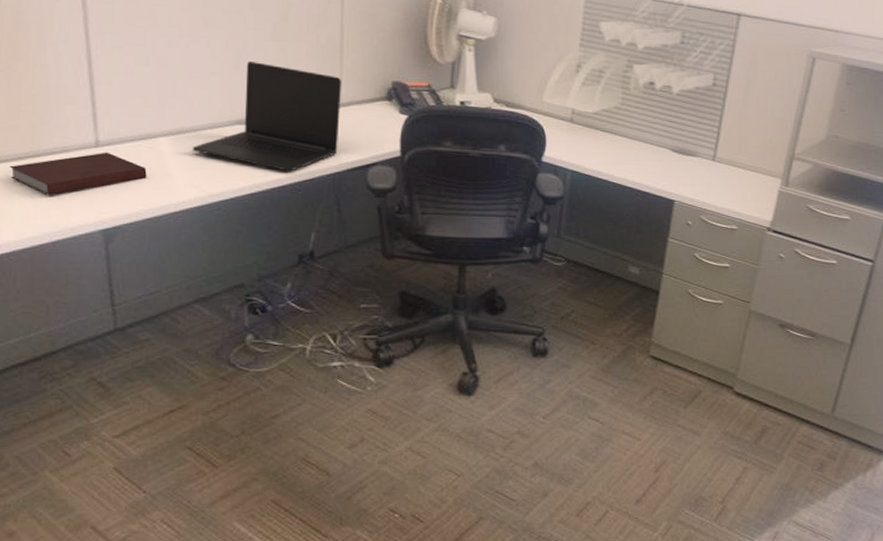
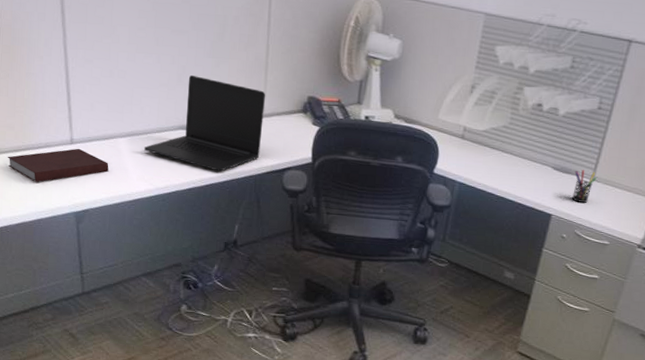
pen holder: none [693,150,718,186] -> present [571,169,597,203]

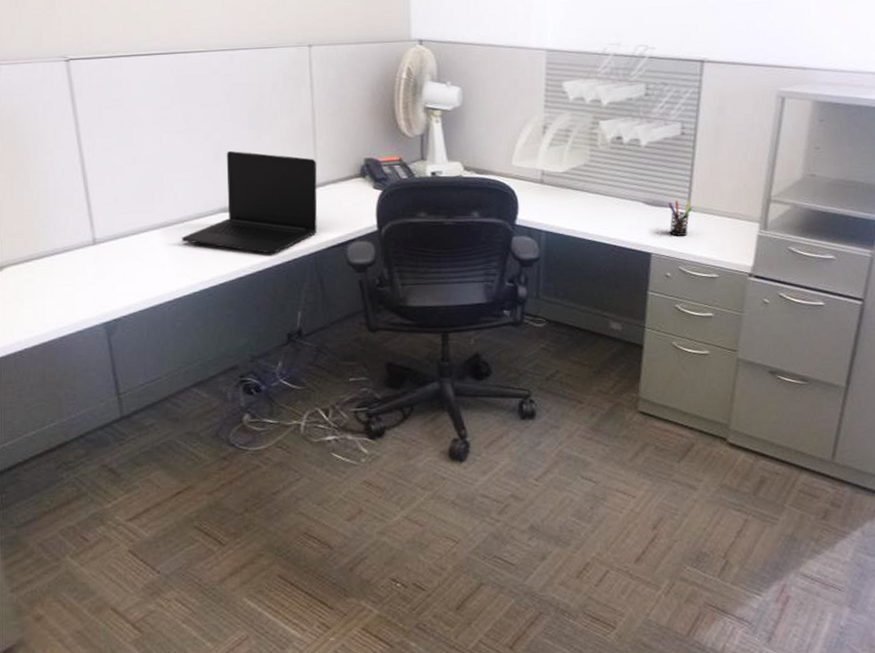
notebook: present [7,148,109,183] -> none [16,248,141,295]

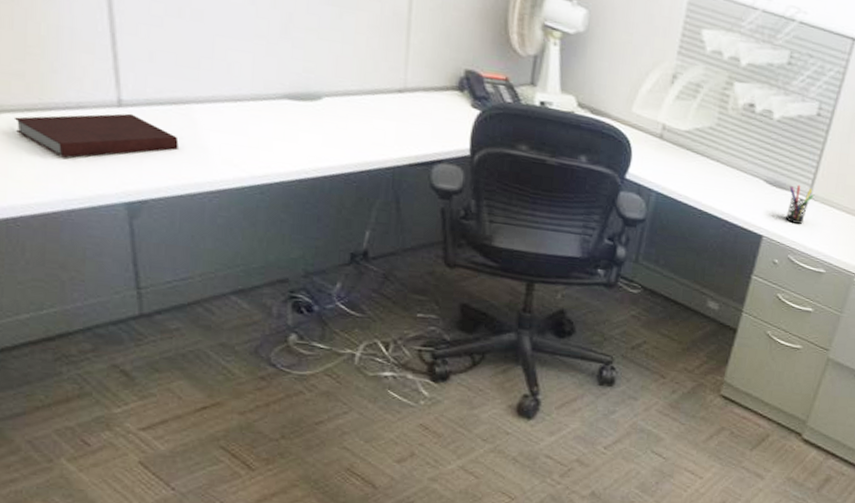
notebook: none [16,248,141,295] -> present [13,113,179,158]
laptop: present [181,150,318,254] -> none [231,26,407,160]

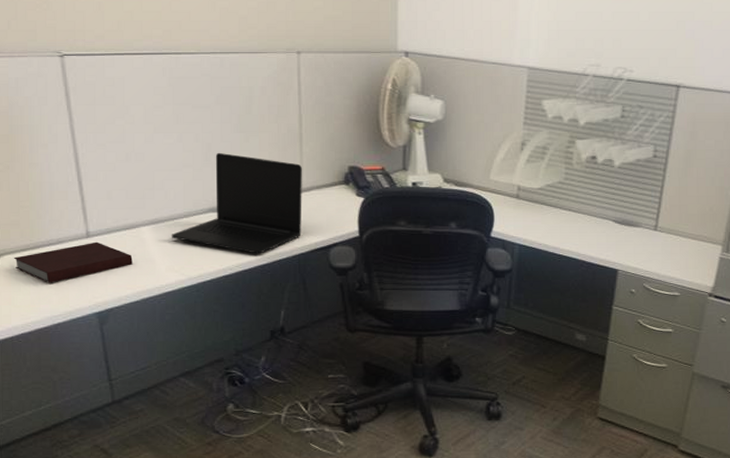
laptop: none [231,26,407,160] -> present [171,152,302,254]
pen holder: present [785,184,814,224] -> none [636,220,660,255]

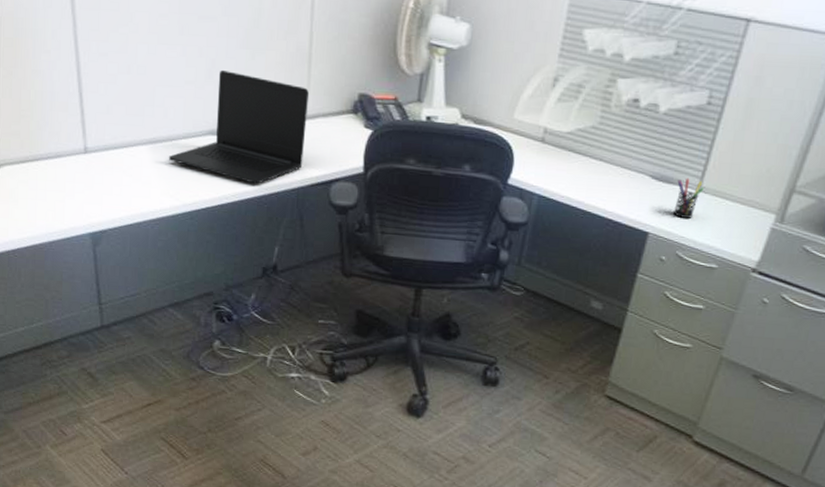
notebook: present [13,241,133,283] -> none [12,158,129,199]
pen holder: none [636,220,660,255] -> present [672,178,704,218]

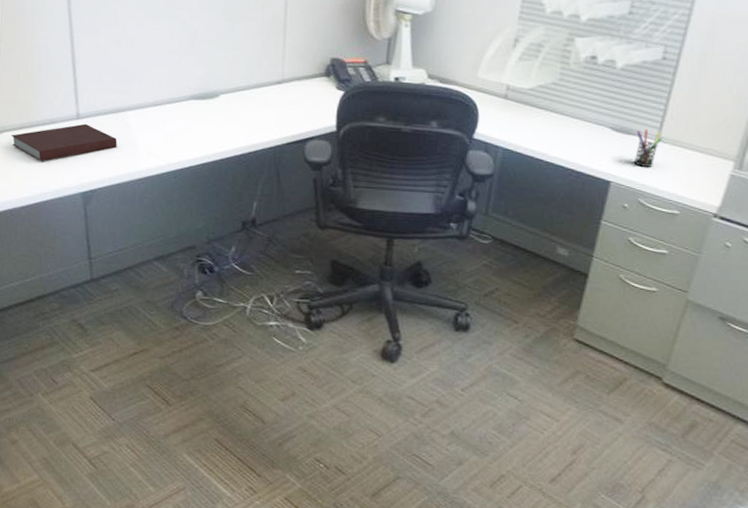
notebook: none [12,158,129,199] -> present [11,123,117,162]
laptop: present [168,69,309,184] -> none [154,39,284,144]

